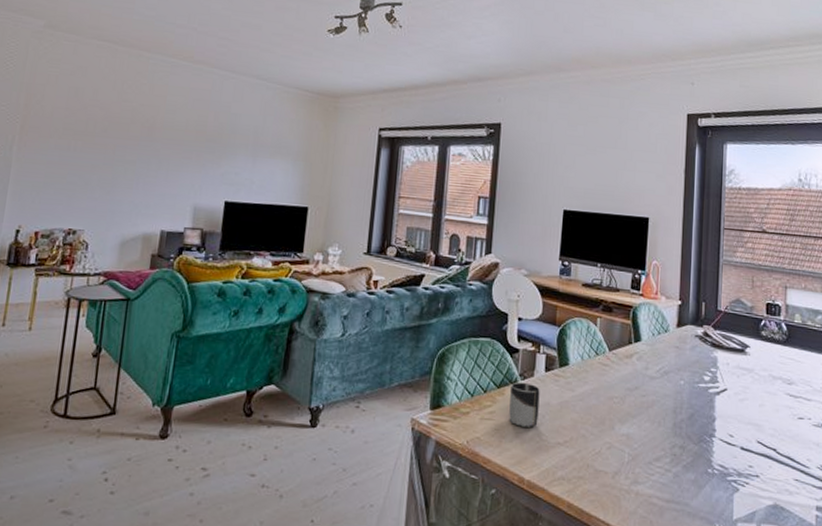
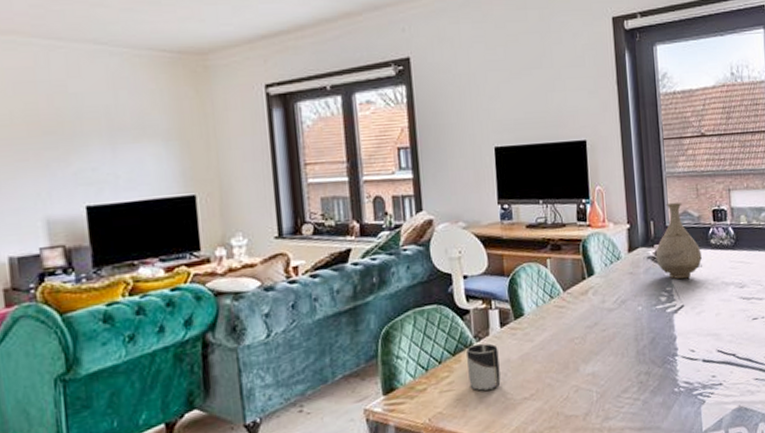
vase: none [703,288,751,364] -> present [655,202,702,279]

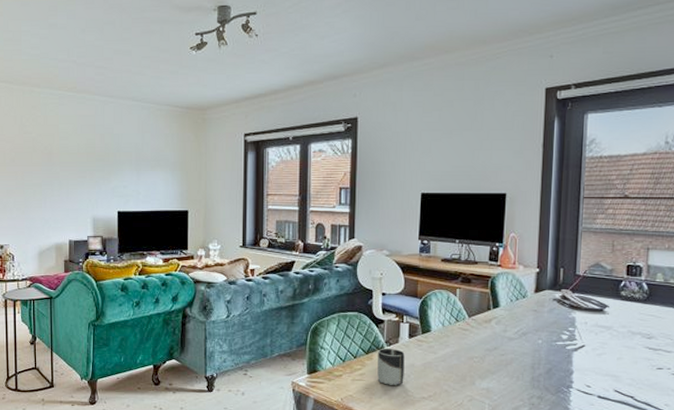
vase: present [655,202,702,279] -> none [561,254,610,323]

